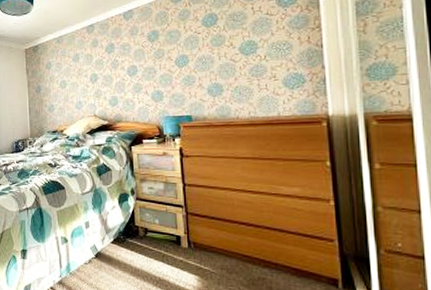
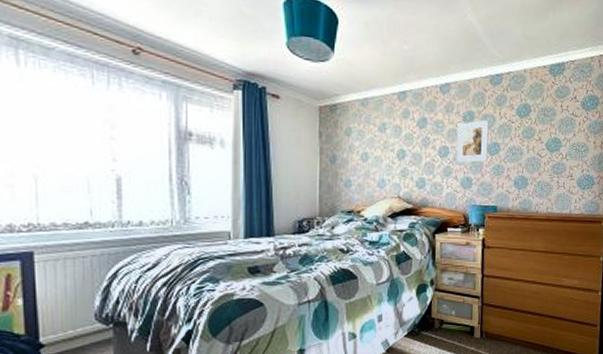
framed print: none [143,35,178,79] -> present [456,119,490,163]

